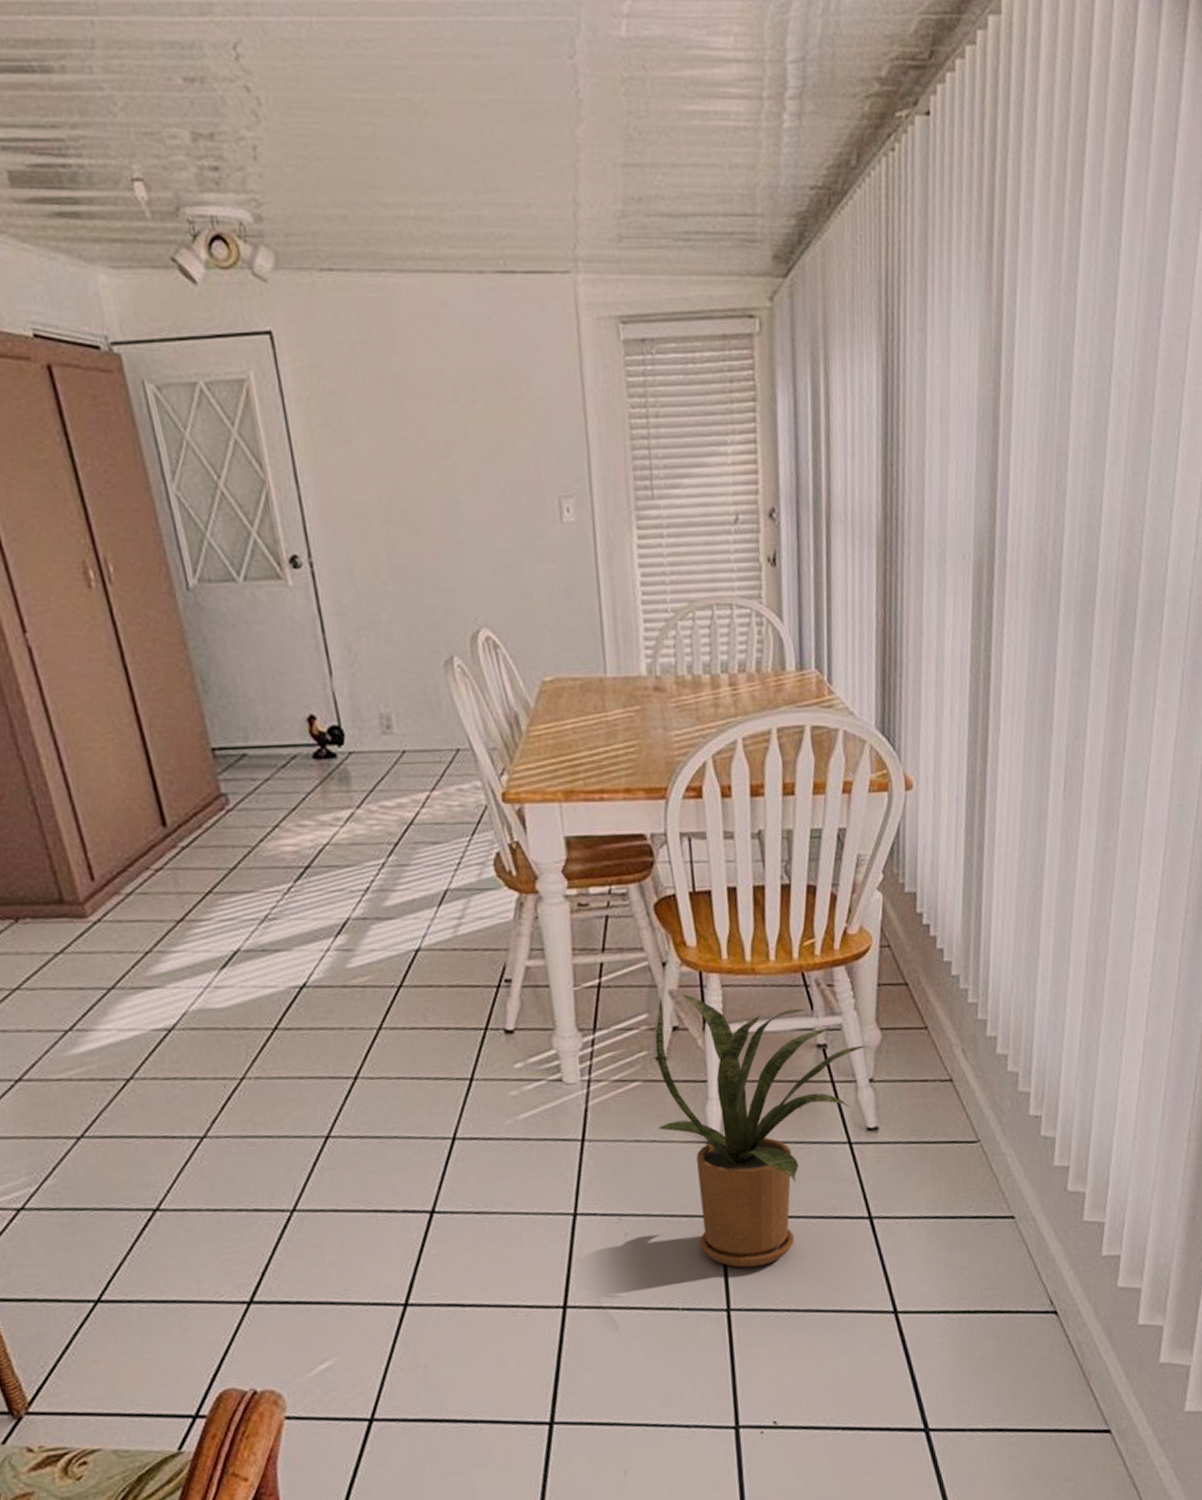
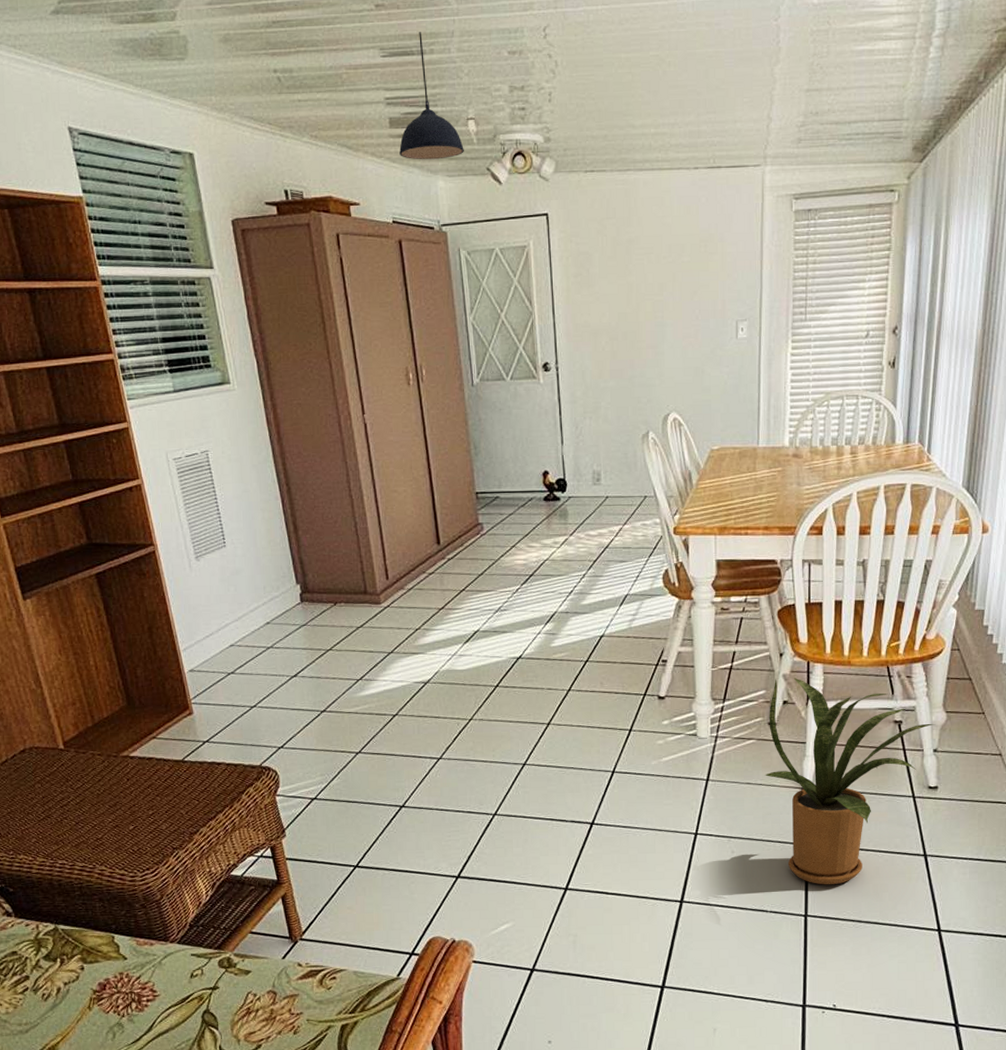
pendant light: none [30,36,133,241] -> present [399,32,464,160]

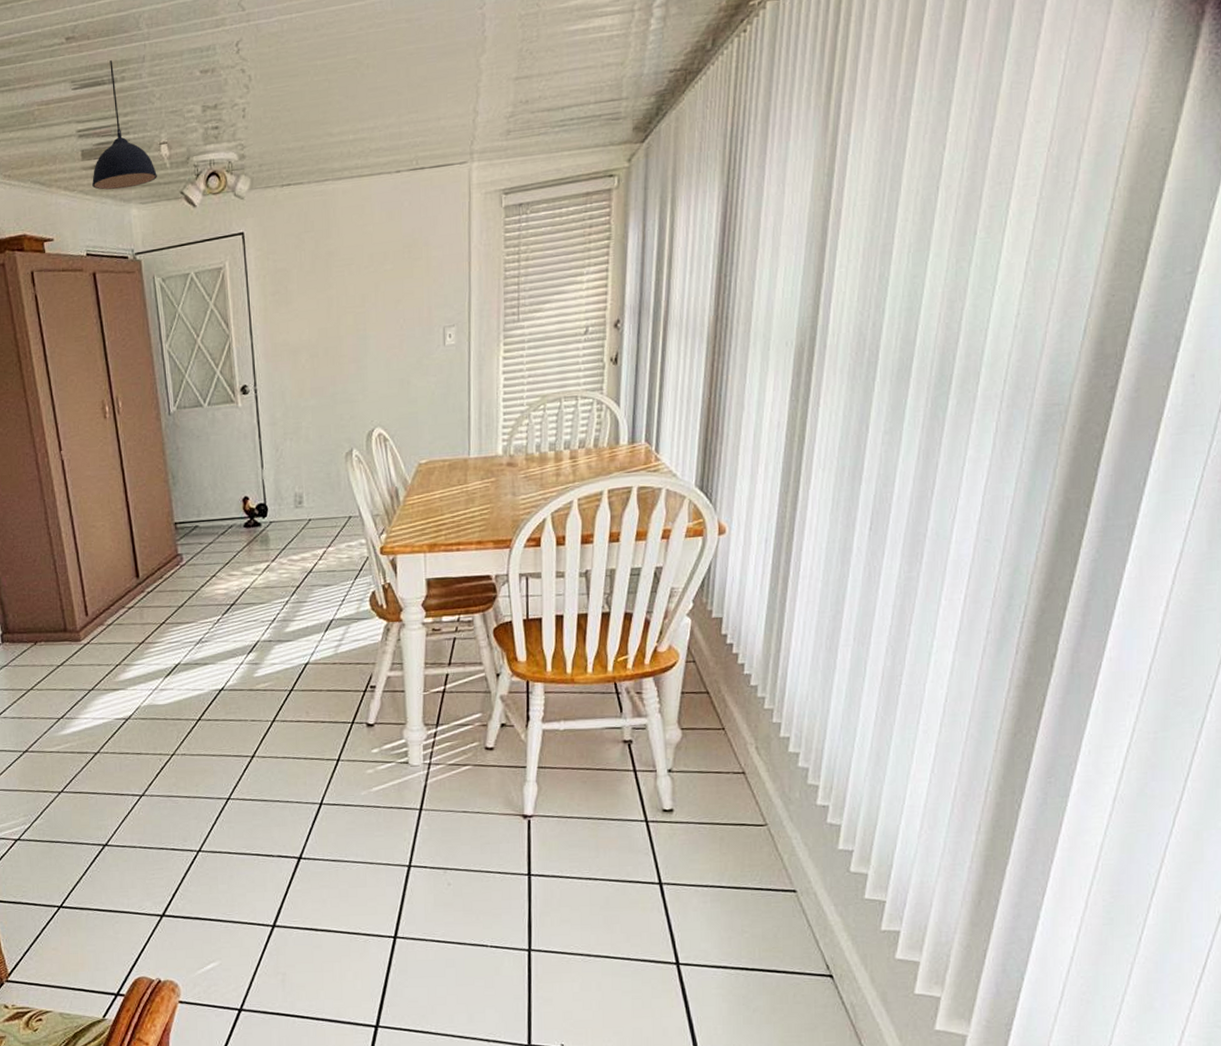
house plant: present [765,678,936,885] -> none [483,699,670,917]

